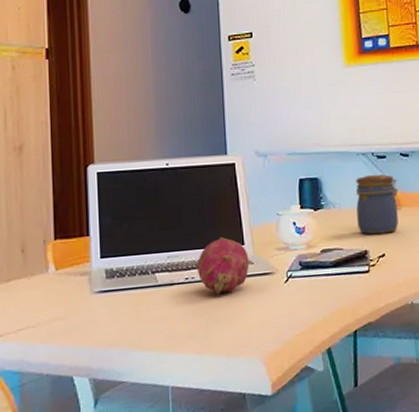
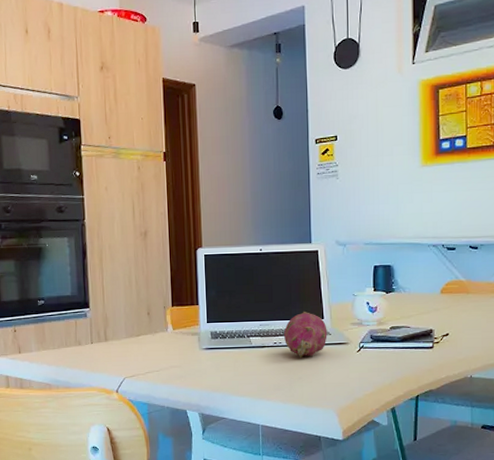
jar: present [355,174,401,235] -> none [425,264,467,317]

